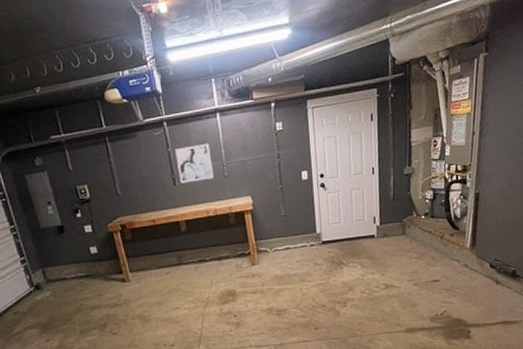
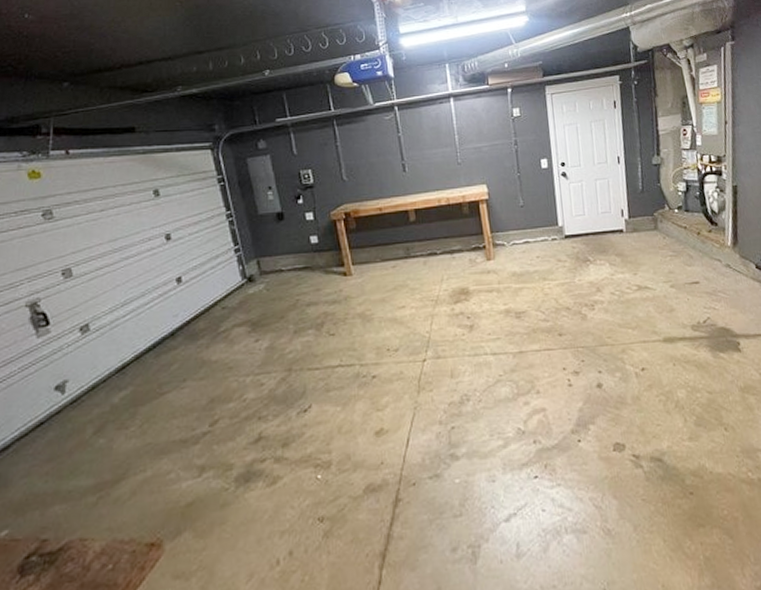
wall art: present [175,143,214,183] -> none [406,128,446,170]

